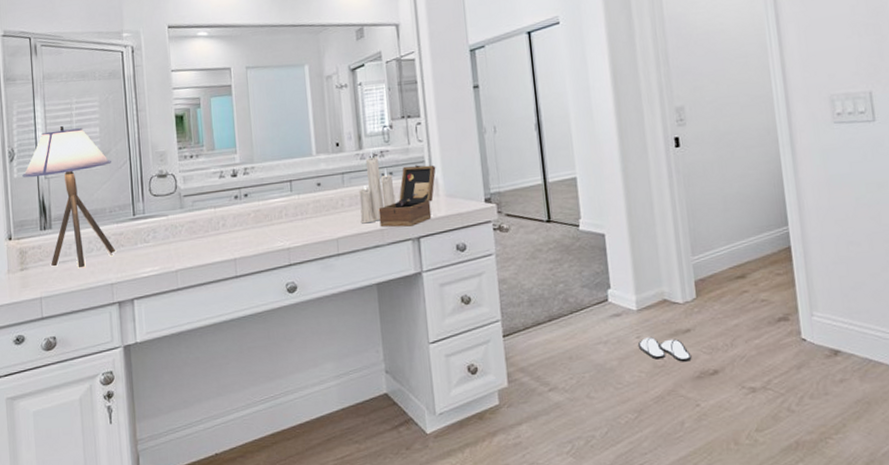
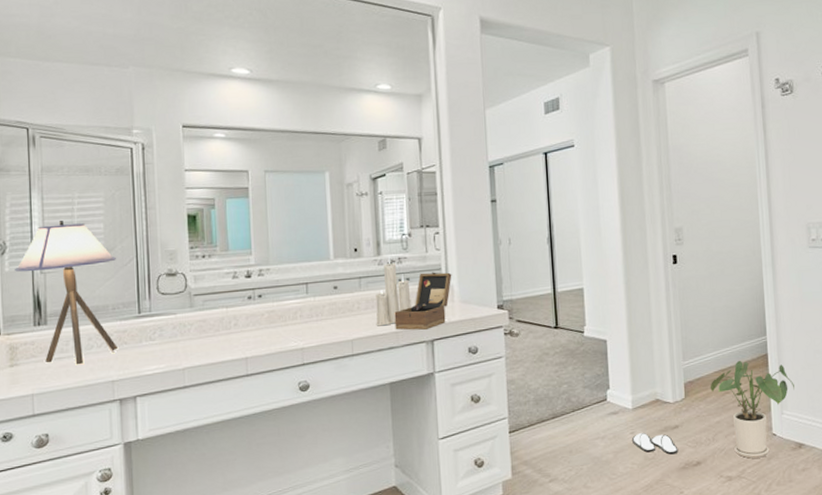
house plant: none [724,254,825,367] -> present [710,360,795,459]

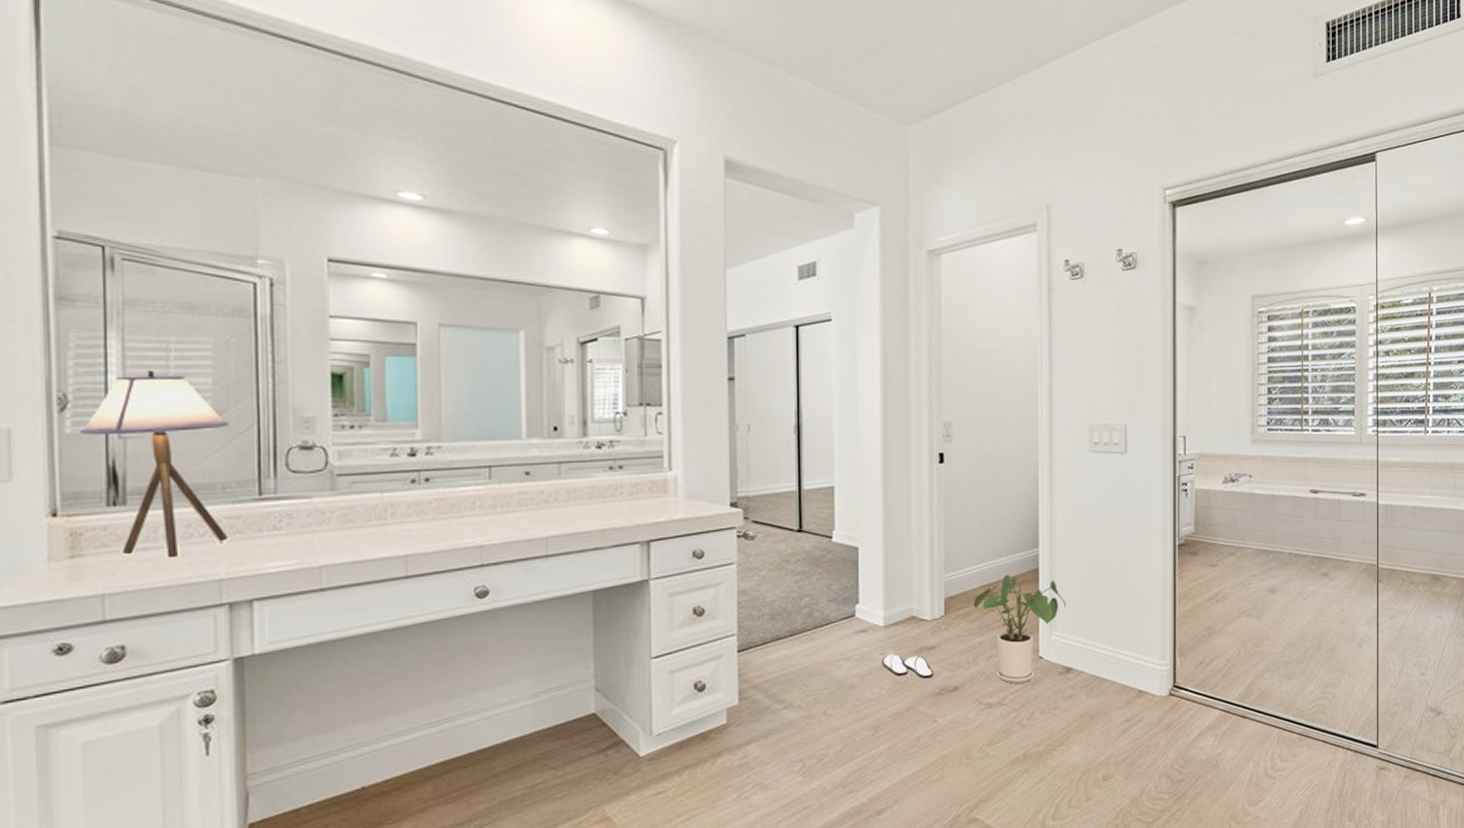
candle: present [375,256,411,326] -> none [578,438,624,522]
wooden box: present [394,272,452,331] -> none [602,460,676,529]

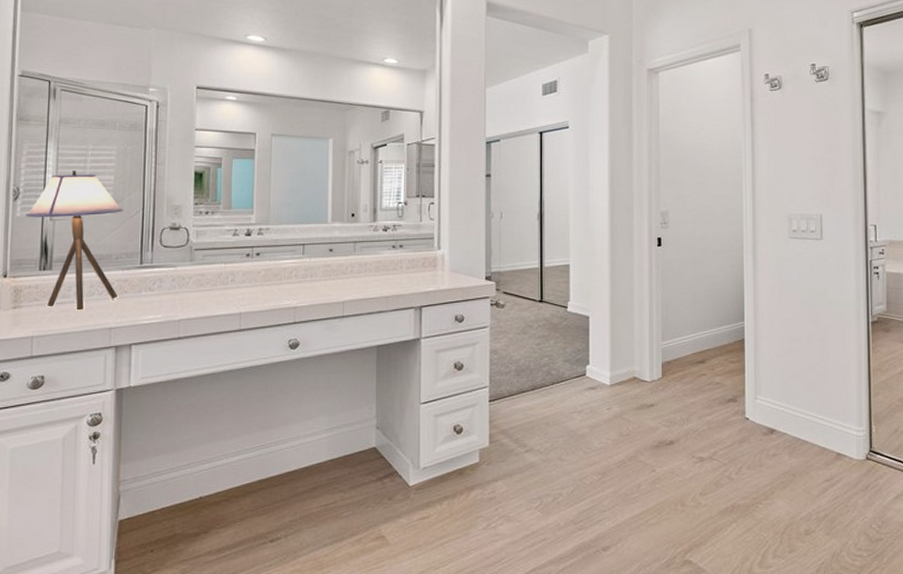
slippers: present [882,653,934,679] -> none [609,408,653,432]
house plant: present [973,574,1066,684] -> none [687,343,769,441]

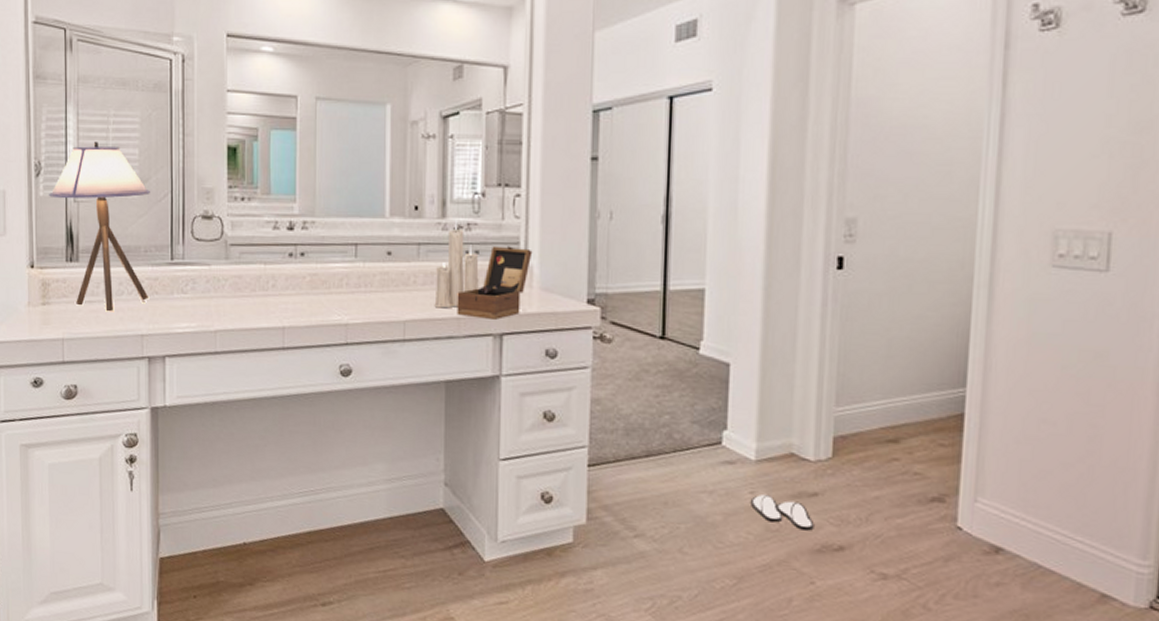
candle: none [367,223,403,290] -> present [434,220,479,309]
wooden box: none [385,240,444,297] -> present [457,245,533,321]
slippers: none [609,408,653,432] -> present [751,494,815,531]

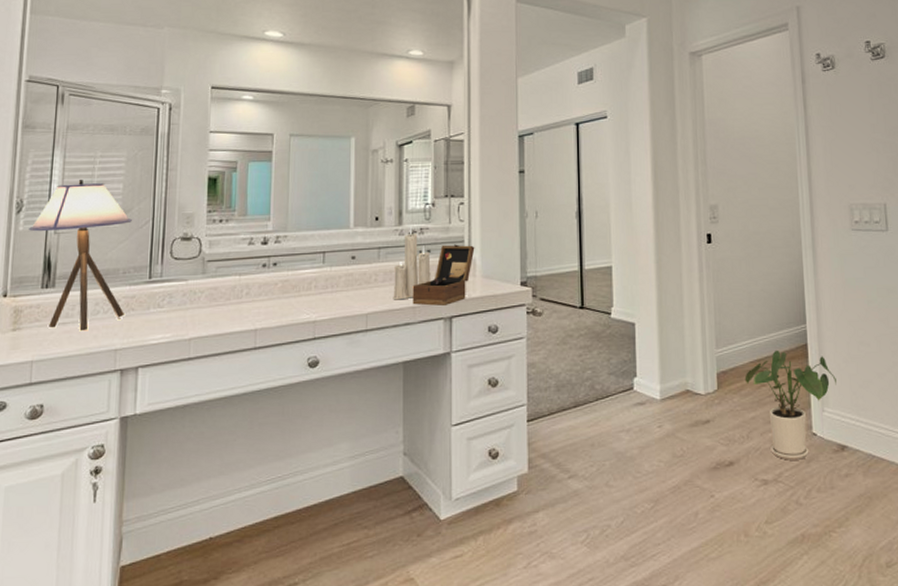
slippers: present [751,494,815,531] -> none [660,426,710,453]
house plant: none [870,416,1000,557] -> present [744,350,837,460]

